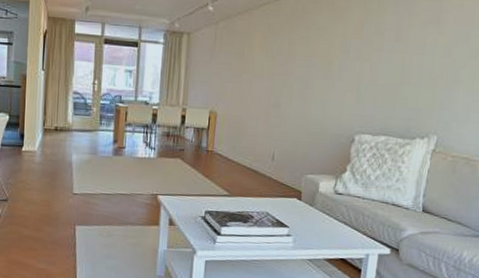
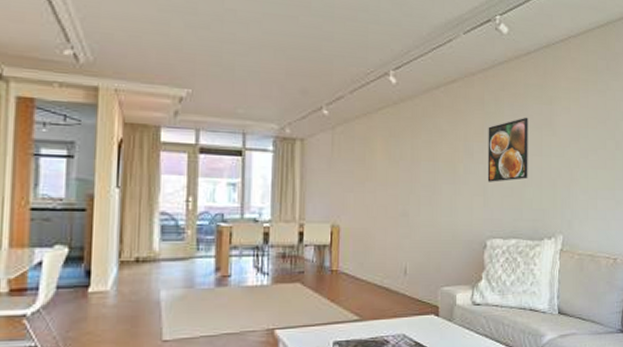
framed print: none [362,14,414,80] -> present [487,117,528,182]

